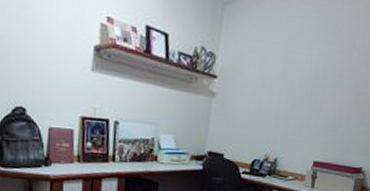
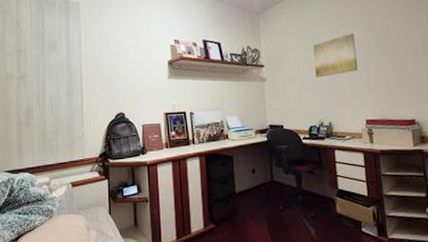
wall art: none [274,54,329,104] -> present [312,33,359,78]

